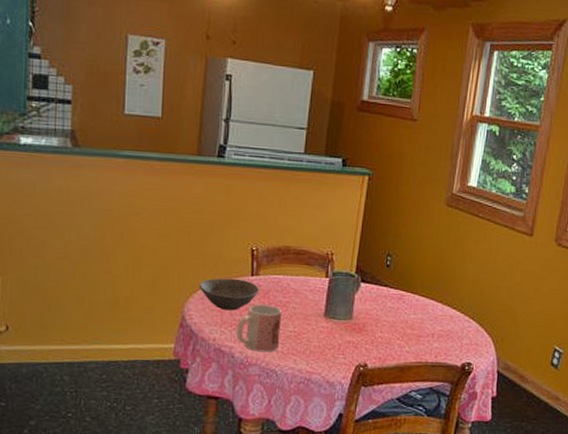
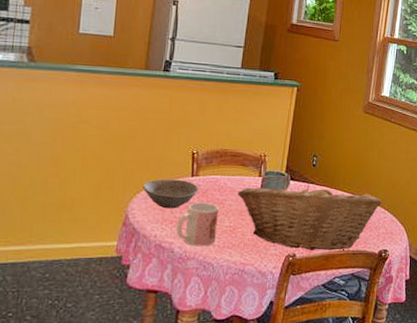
fruit basket: none [302,284,466,361] -> present [237,181,382,250]

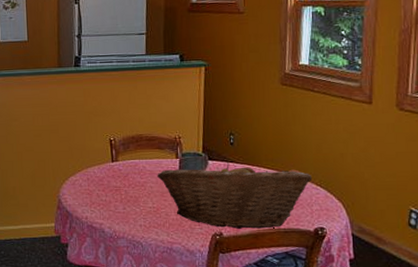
bowl: present [142,179,198,209] -> none [70,165,120,193]
mug: present [176,202,219,247] -> none [104,186,142,227]

